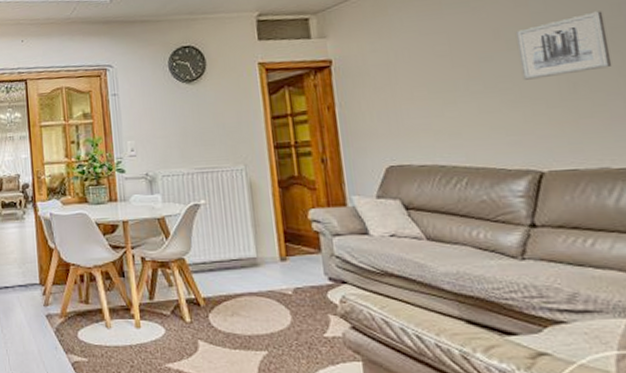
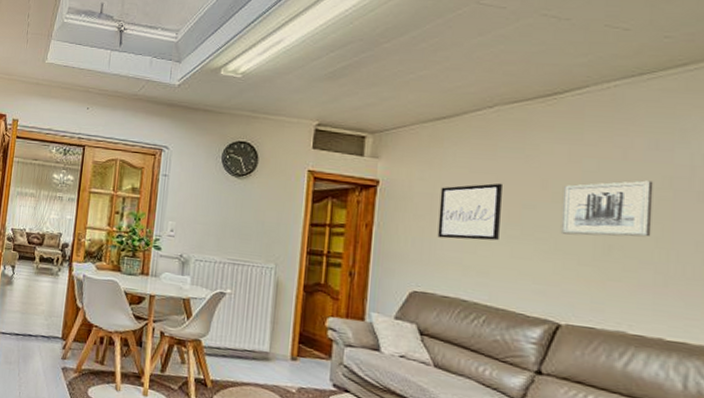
wall art: none [395,40,464,107] -> present [437,183,502,241]

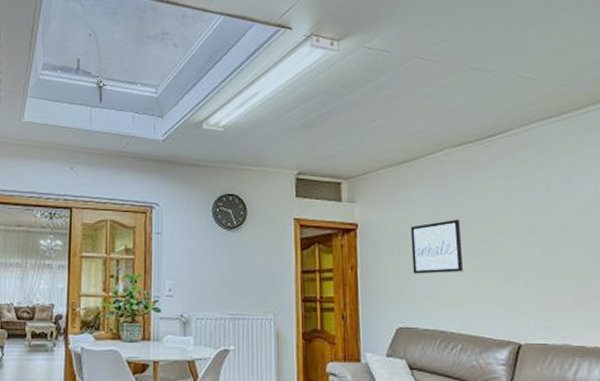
wall art: present [560,180,654,237] -> none [506,208,577,261]

